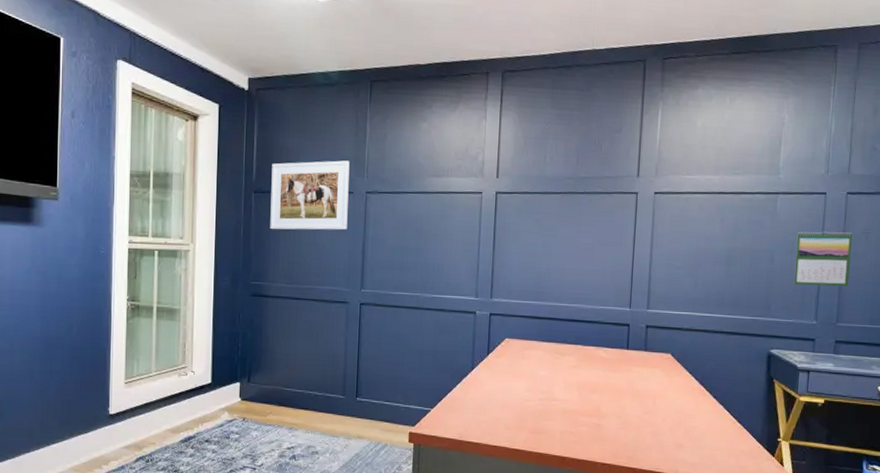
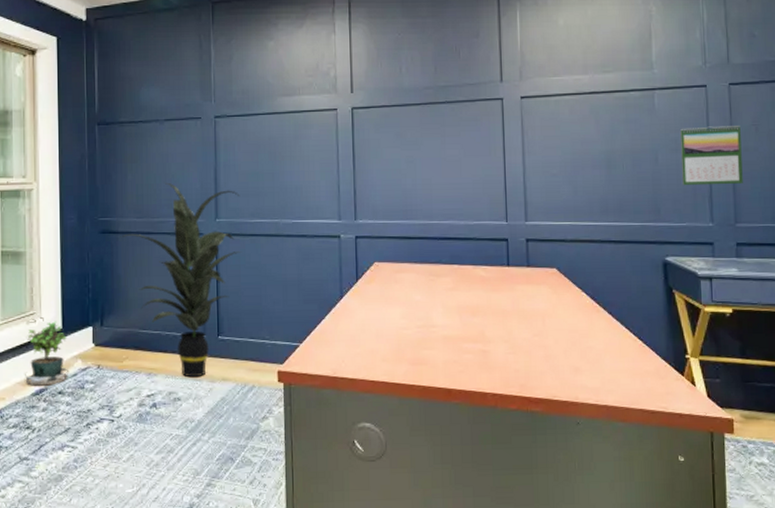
potted plant: none [175,375,217,438] -> present [25,321,70,389]
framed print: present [270,160,350,230] -> none [115,85,197,162]
indoor plant: none [270,253,385,434] -> present [120,183,241,378]

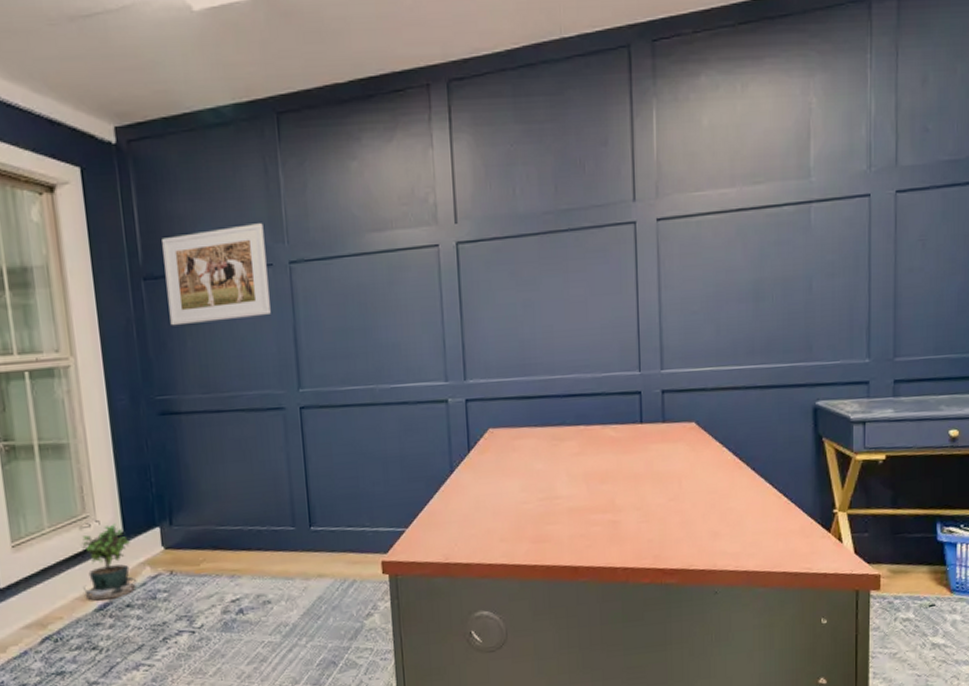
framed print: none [115,85,197,162] -> present [162,223,271,326]
indoor plant: present [120,183,241,378] -> none [183,348,332,577]
calendar: present [680,126,743,186] -> none [839,242,906,317]

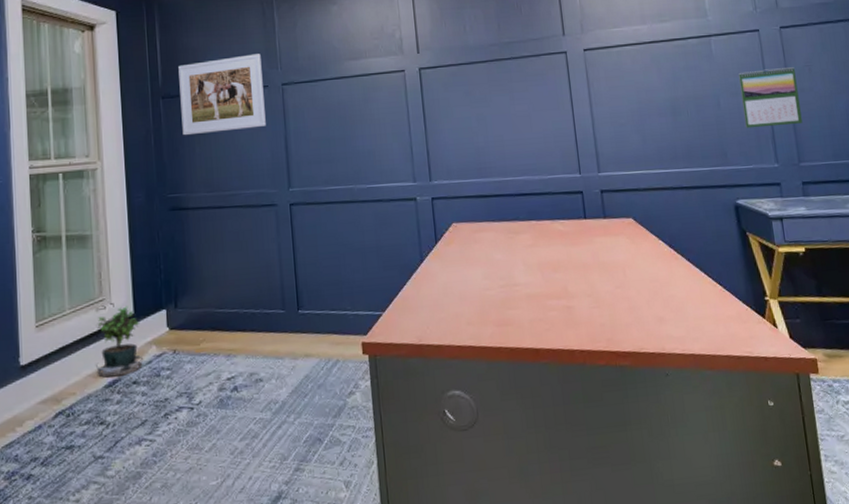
calendar: none [839,242,906,317] -> present [739,67,803,129]

